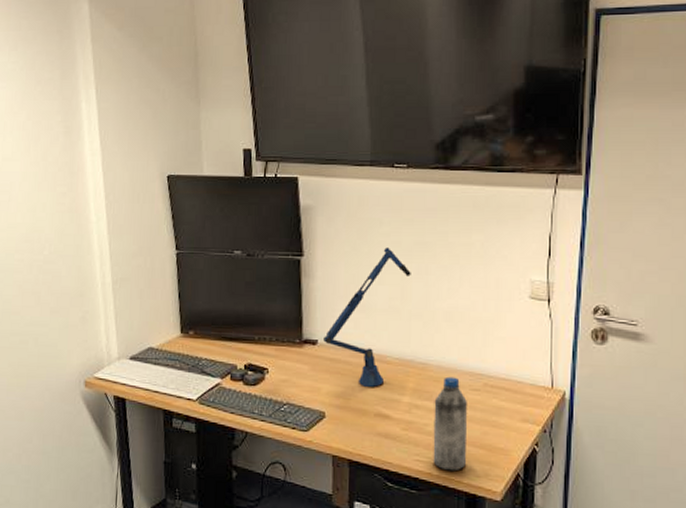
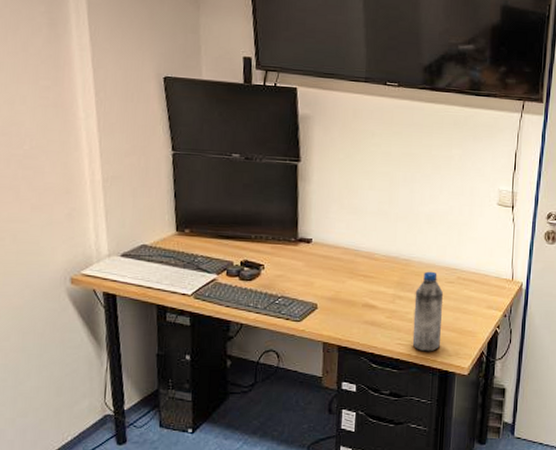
desk lamp: present [324,247,411,388] -> none [318,157,399,282]

